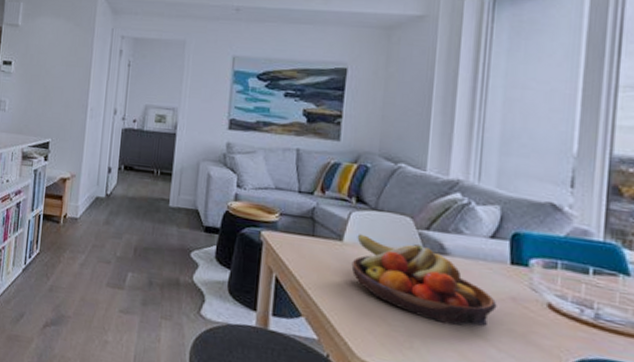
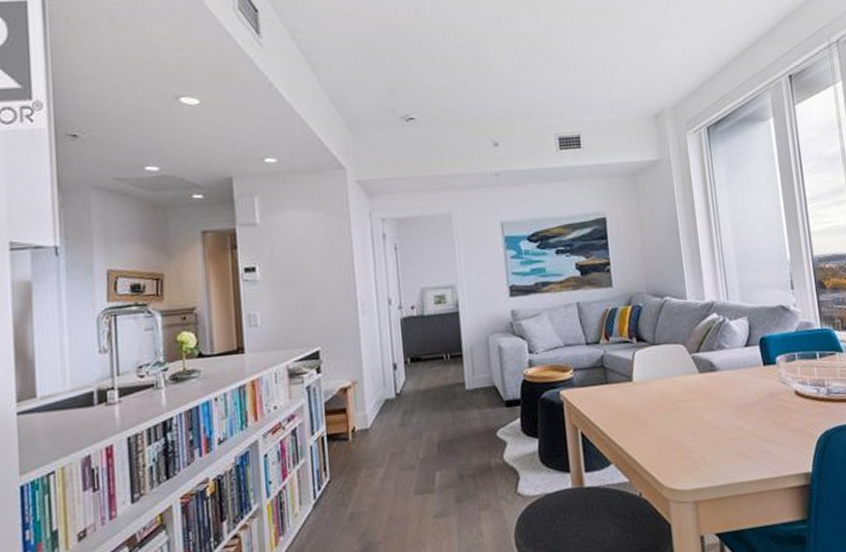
fruit bowl: present [351,234,497,327] -> none [643,366,761,434]

